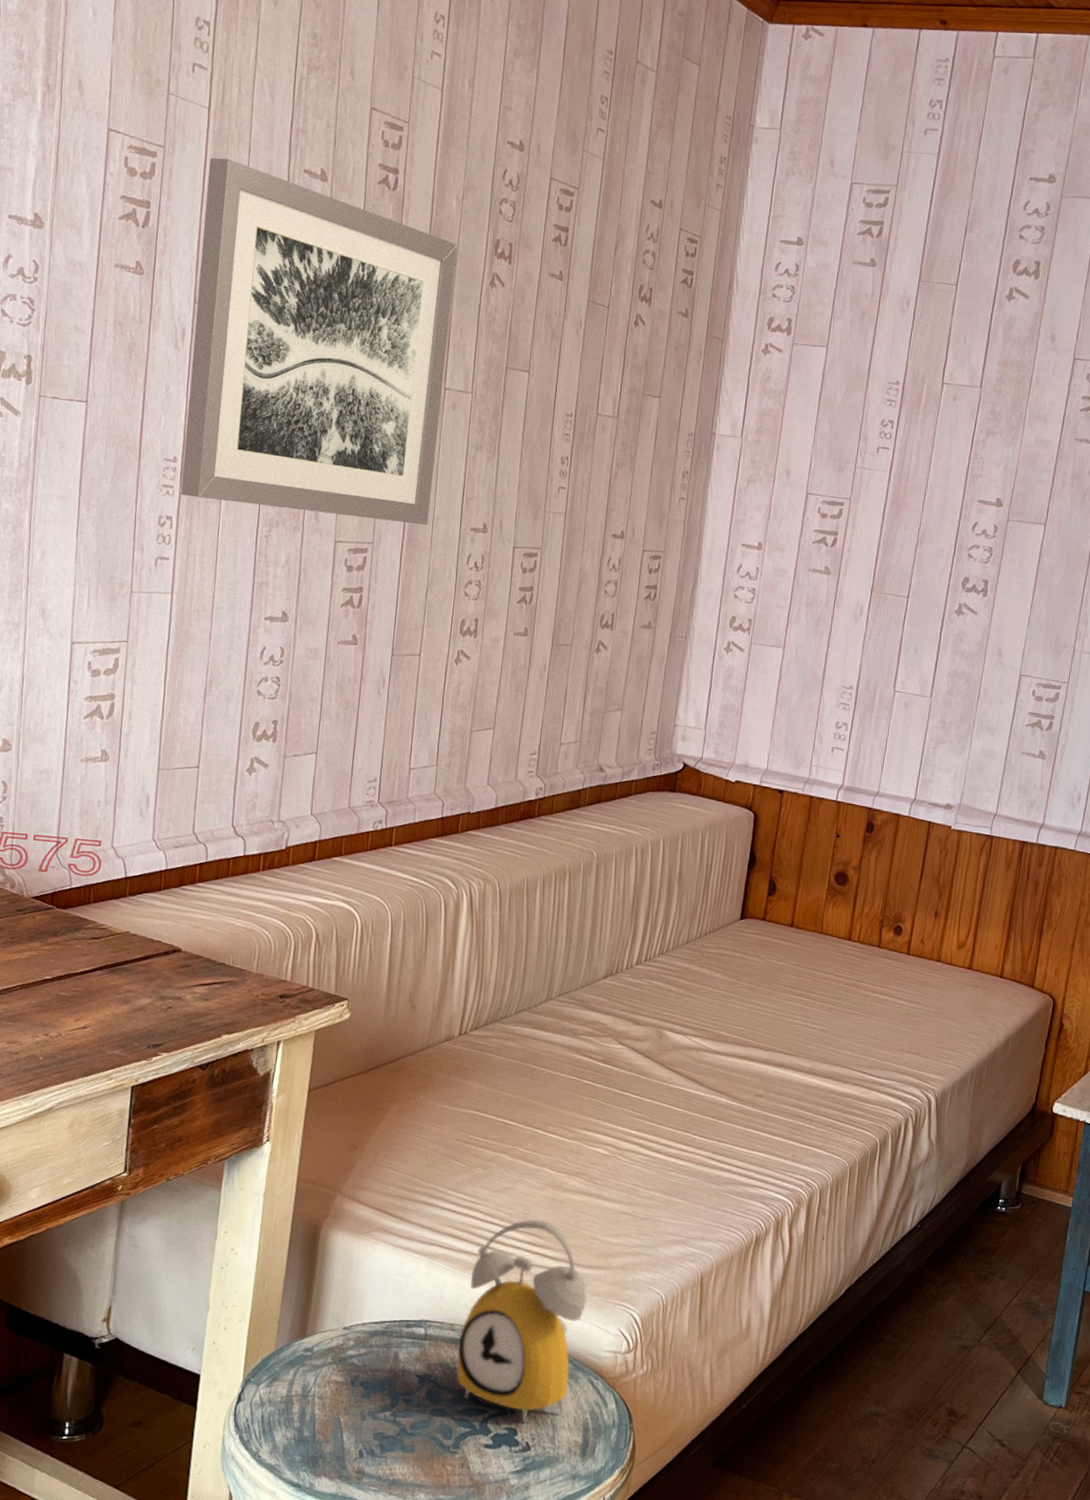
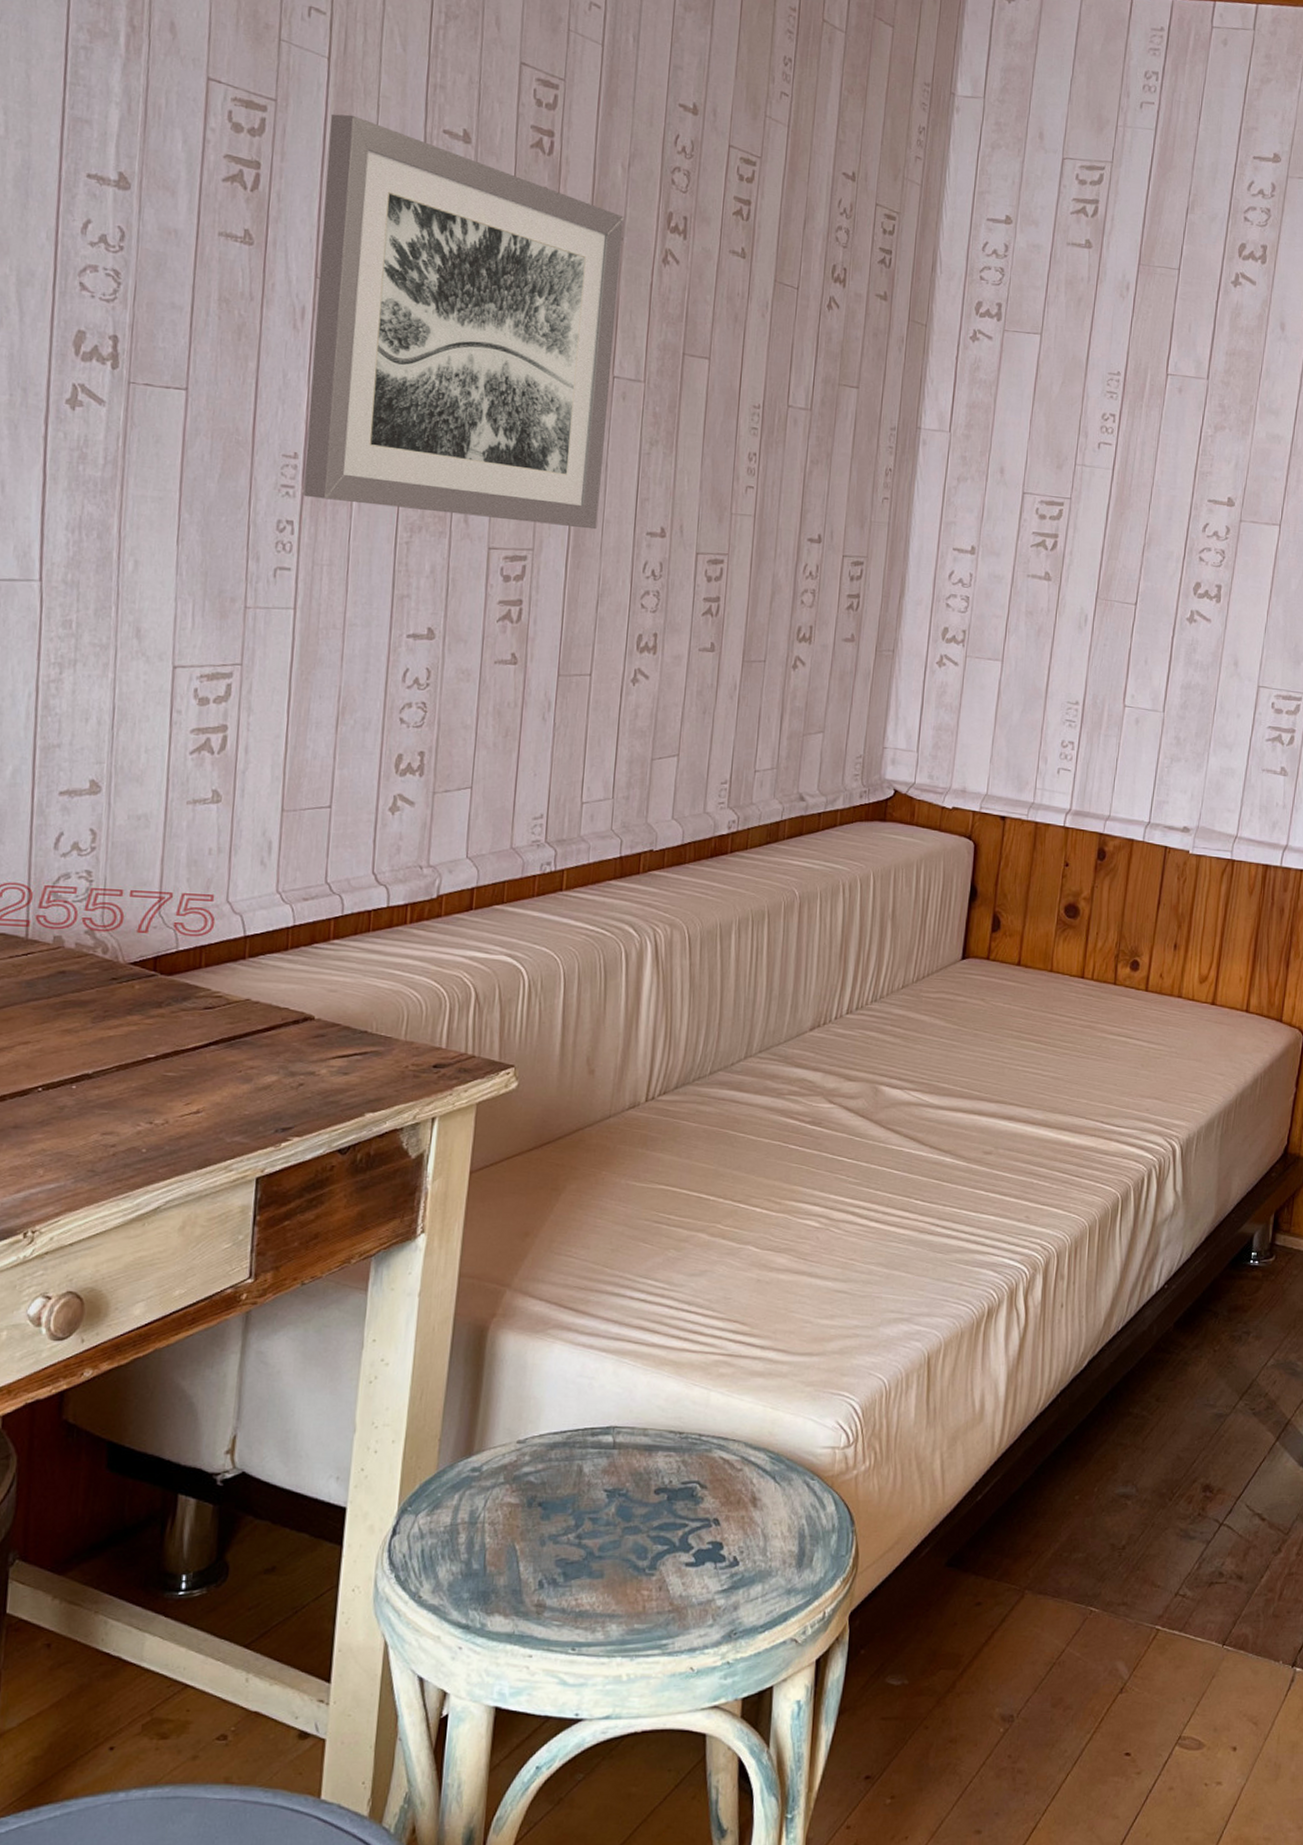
alarm clock: present [457,1219,587,1424] -> none [651,1304,800,1536]

